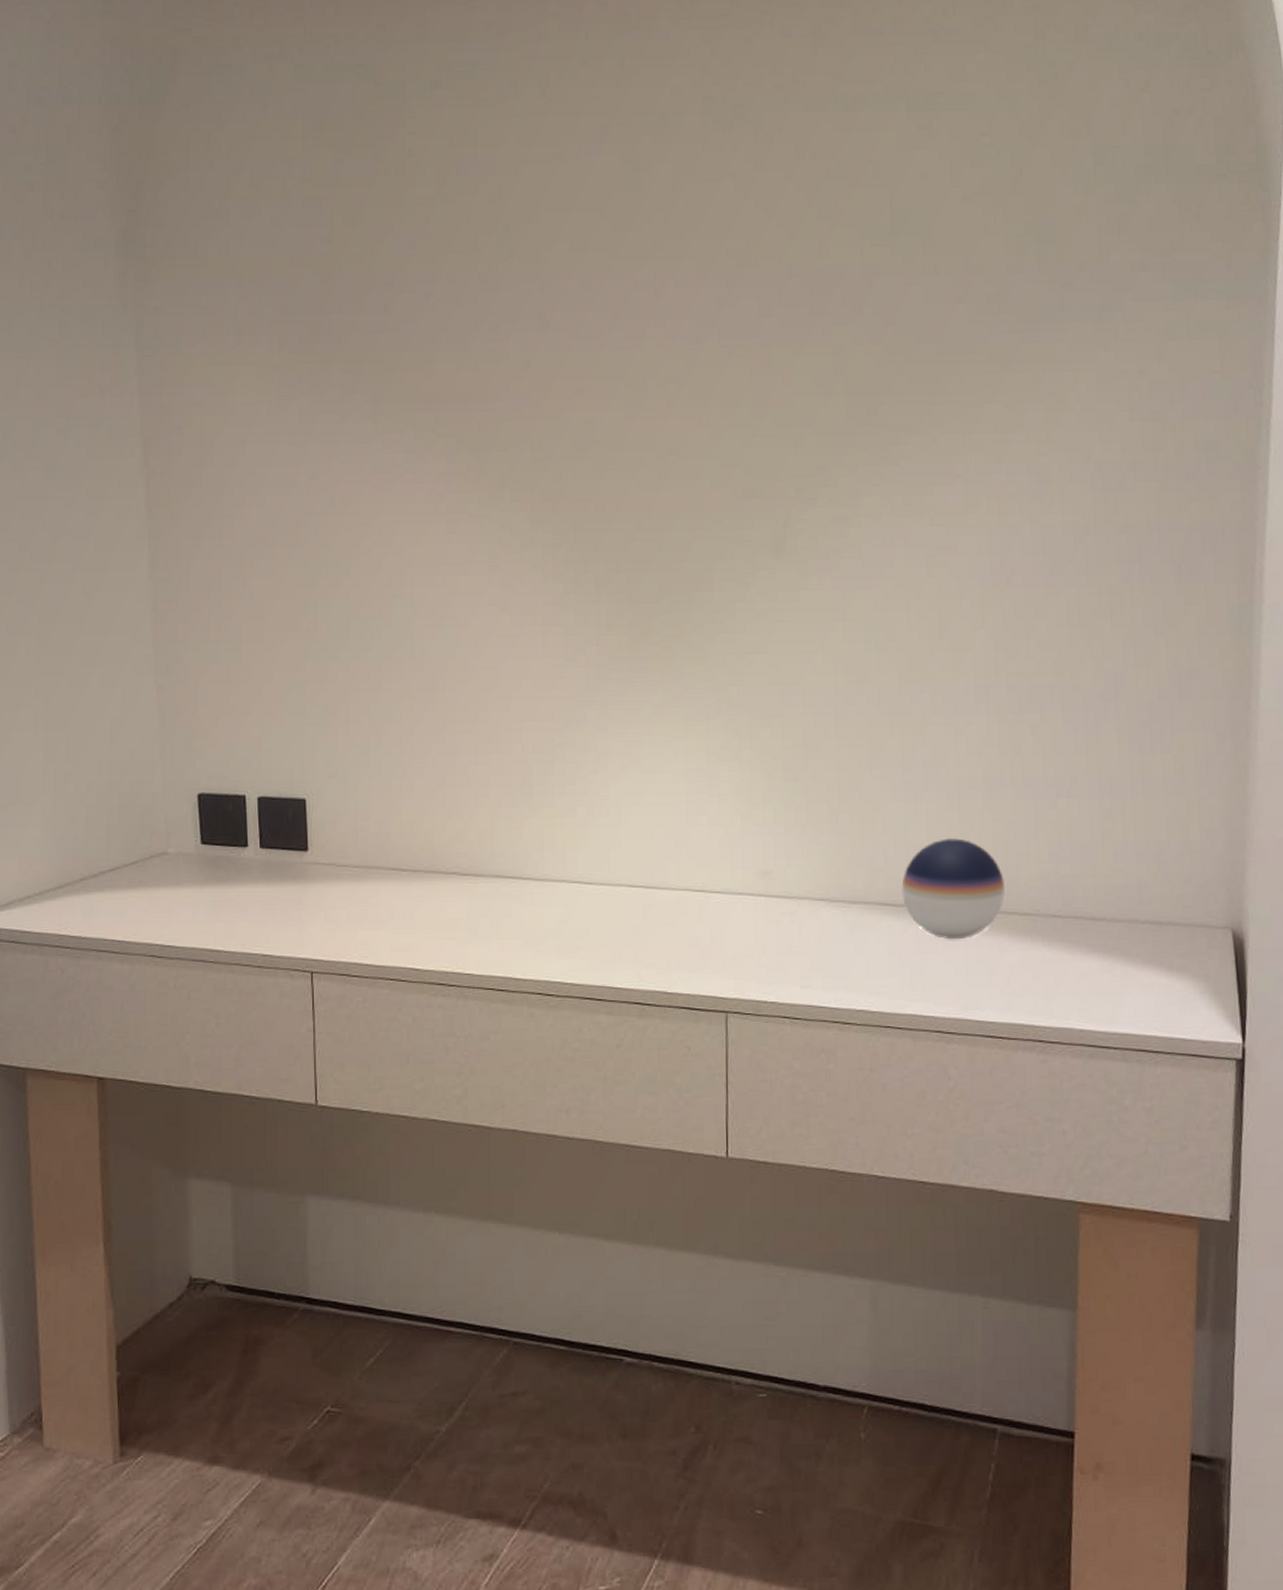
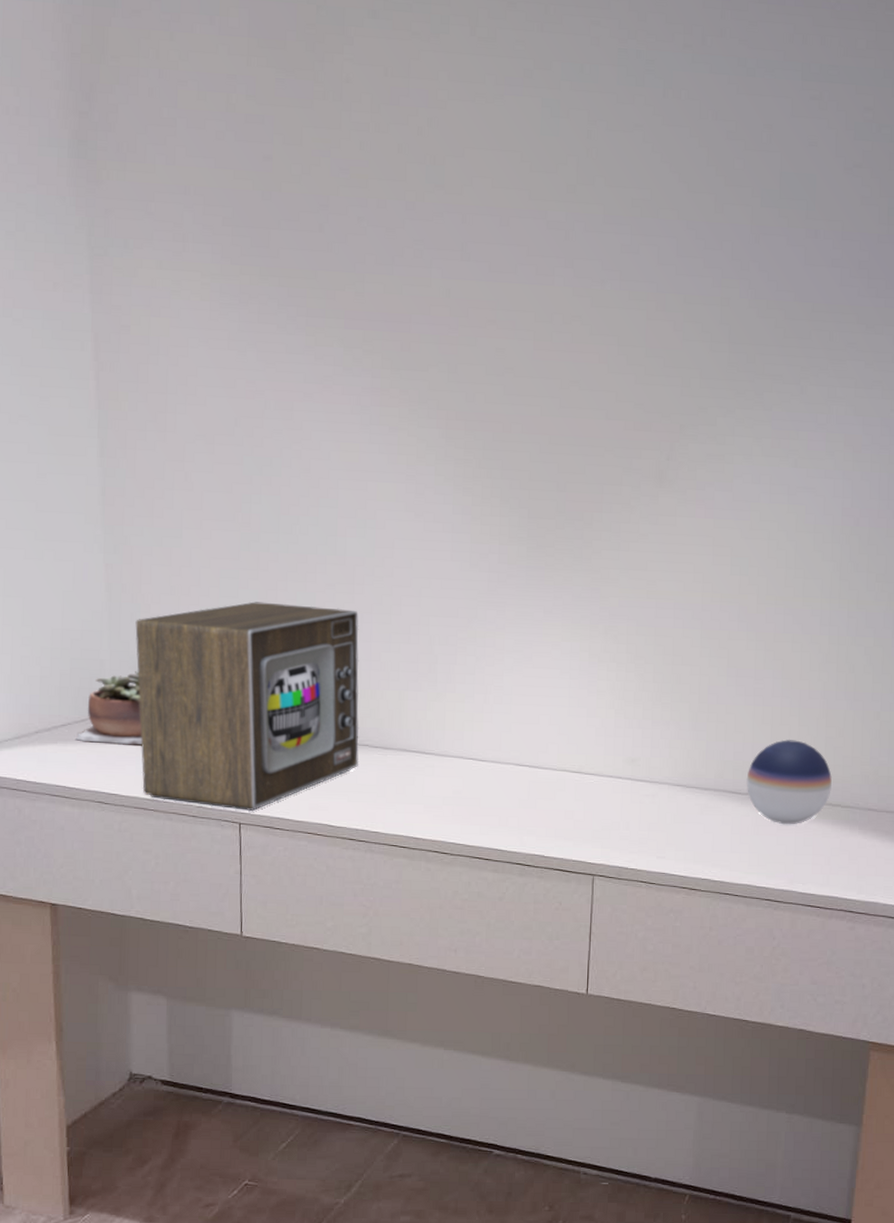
succulent plant: none [124,802,200,889] -> present [75,670,143,746]
wooden box: none [190,717,447,958] -> present [135,601,360,812]

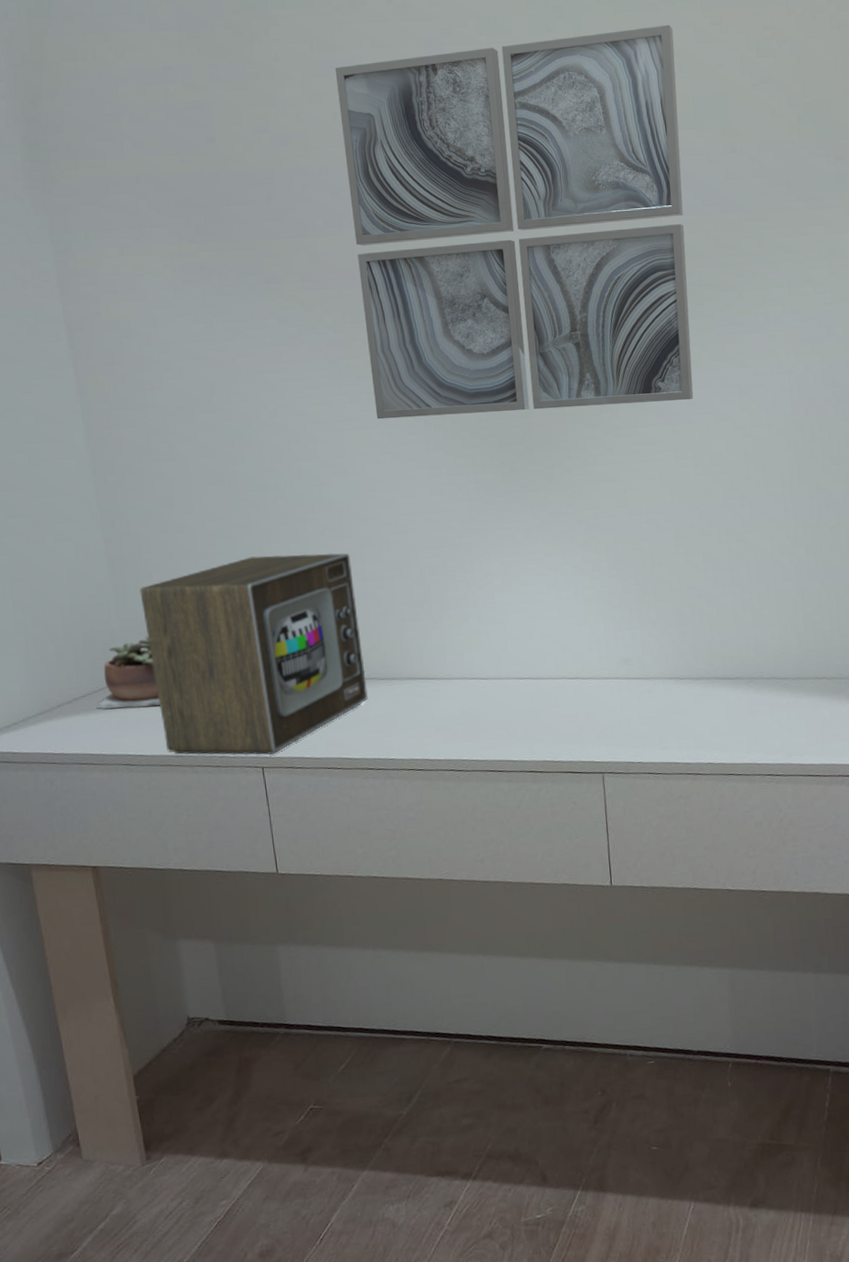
wall art: none [404,92,769,495] -> present [334,24,694,420]
speaker: present [746,740,832,825] -> none [734,622,816,703]

